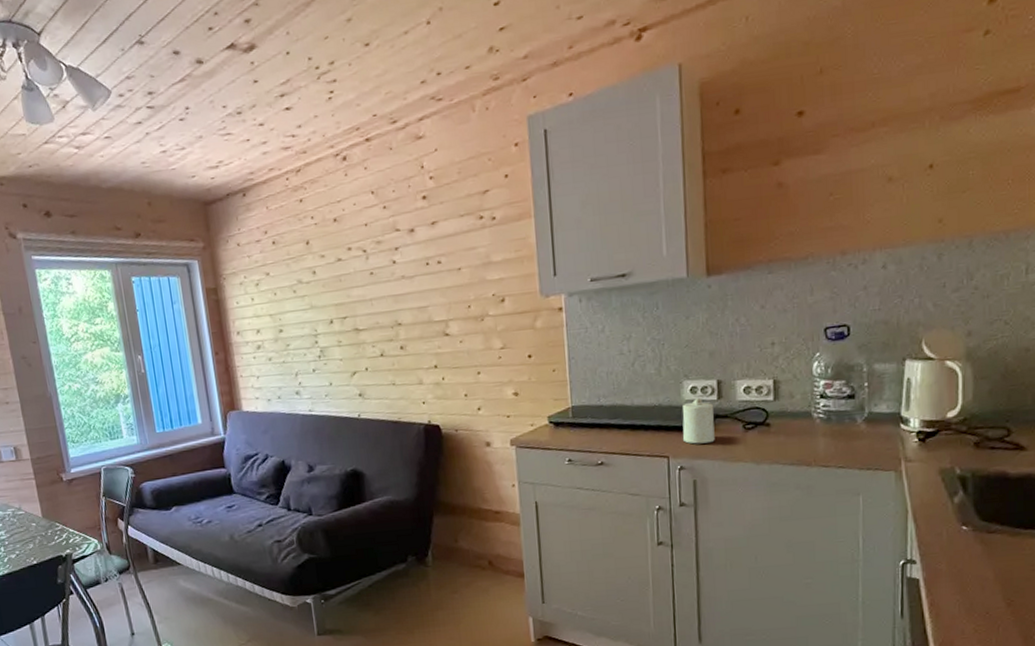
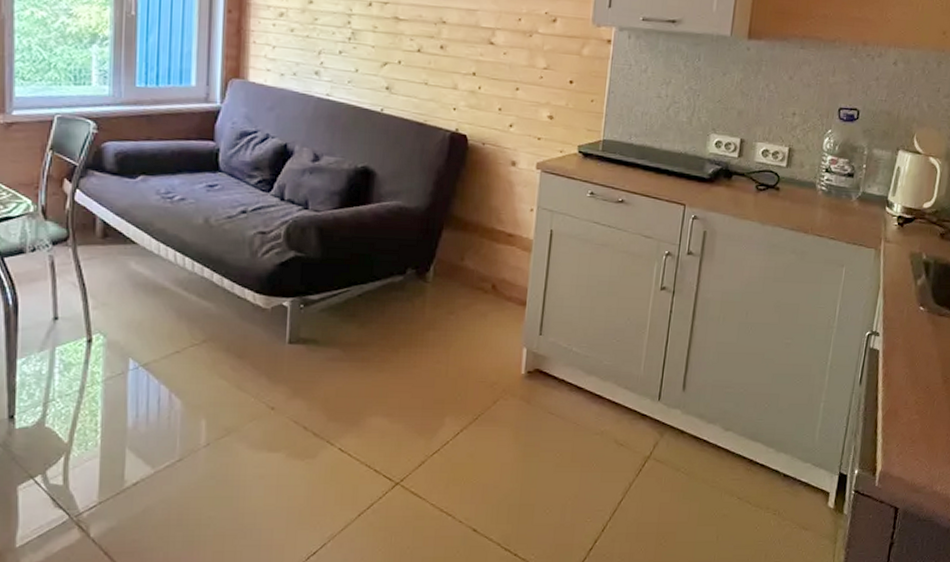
candle: present [682,398,715,444] -> none [701,153,734,198]

